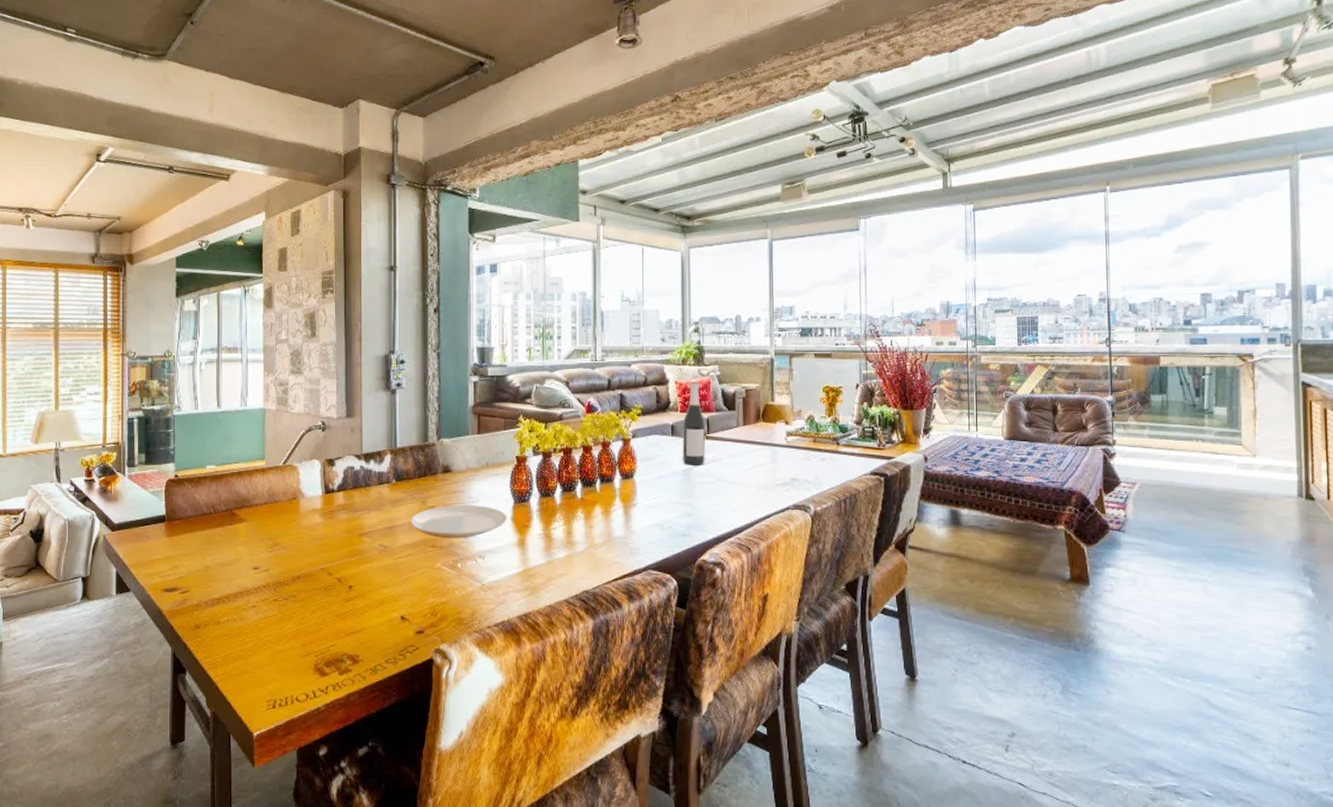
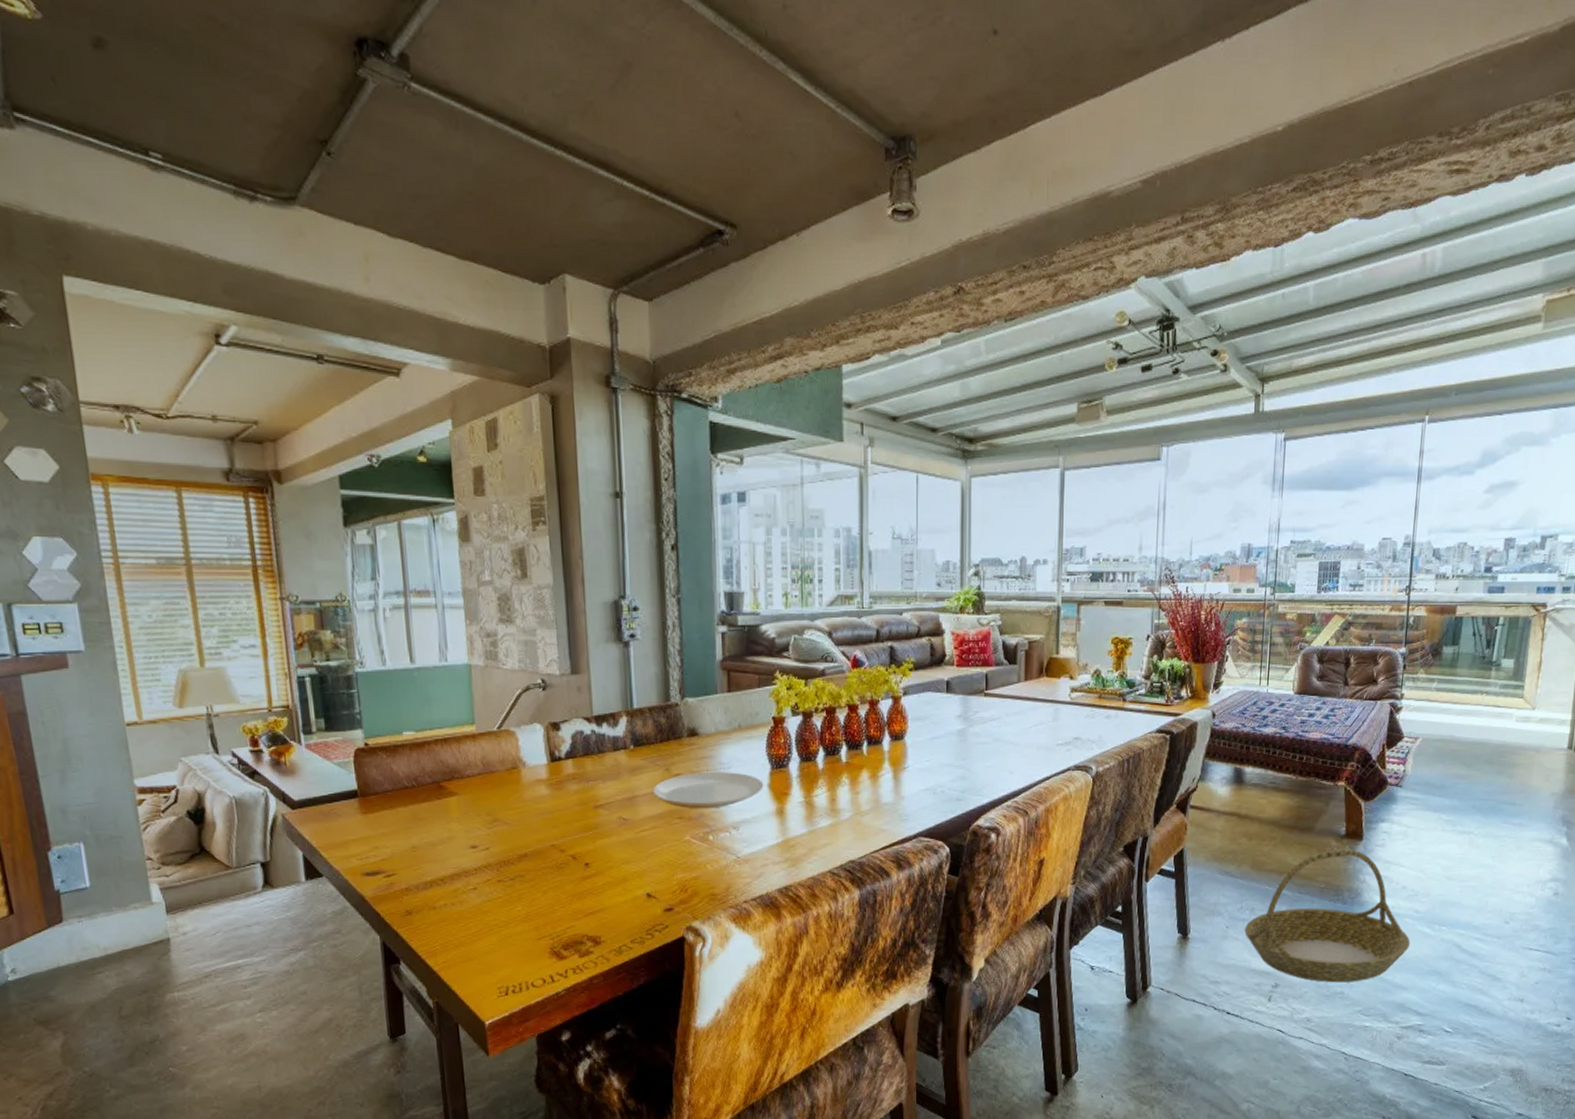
wine bottle: present [682,381,706,465] -> none [958,632,984,725]
basket: none [974,594,1153,735] -> present [1245,849,1411,983]

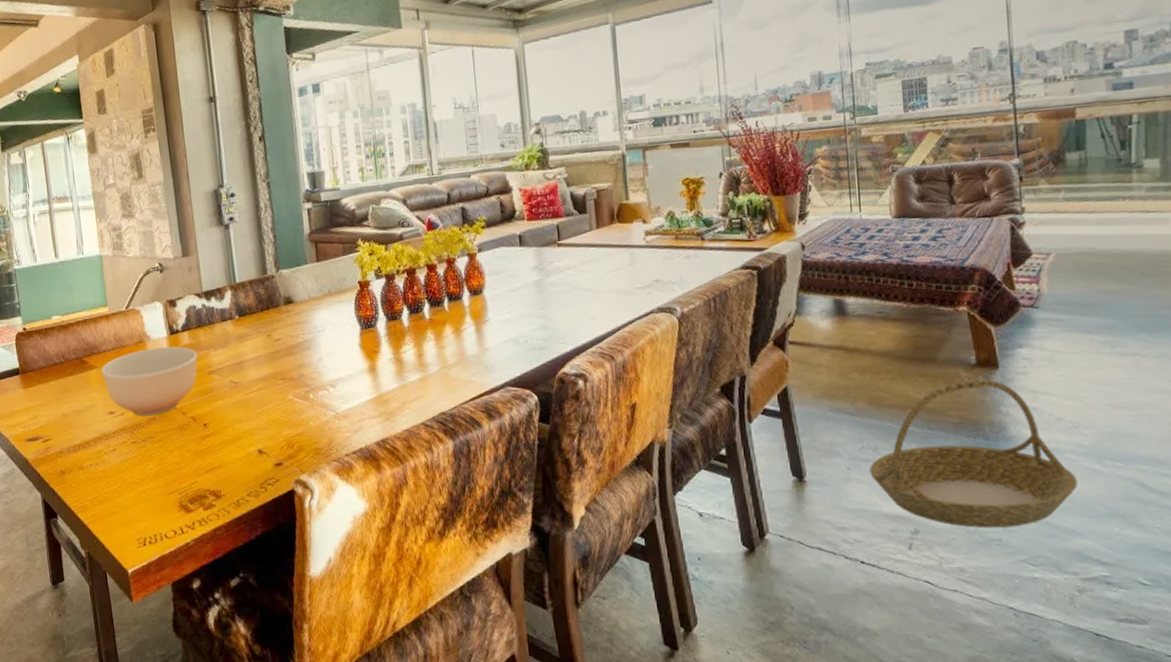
bowl: none [463,775,583,852] -> present [101,346,198,416]
plate: present [652,772,764,808] -> none [257,334,355,370]

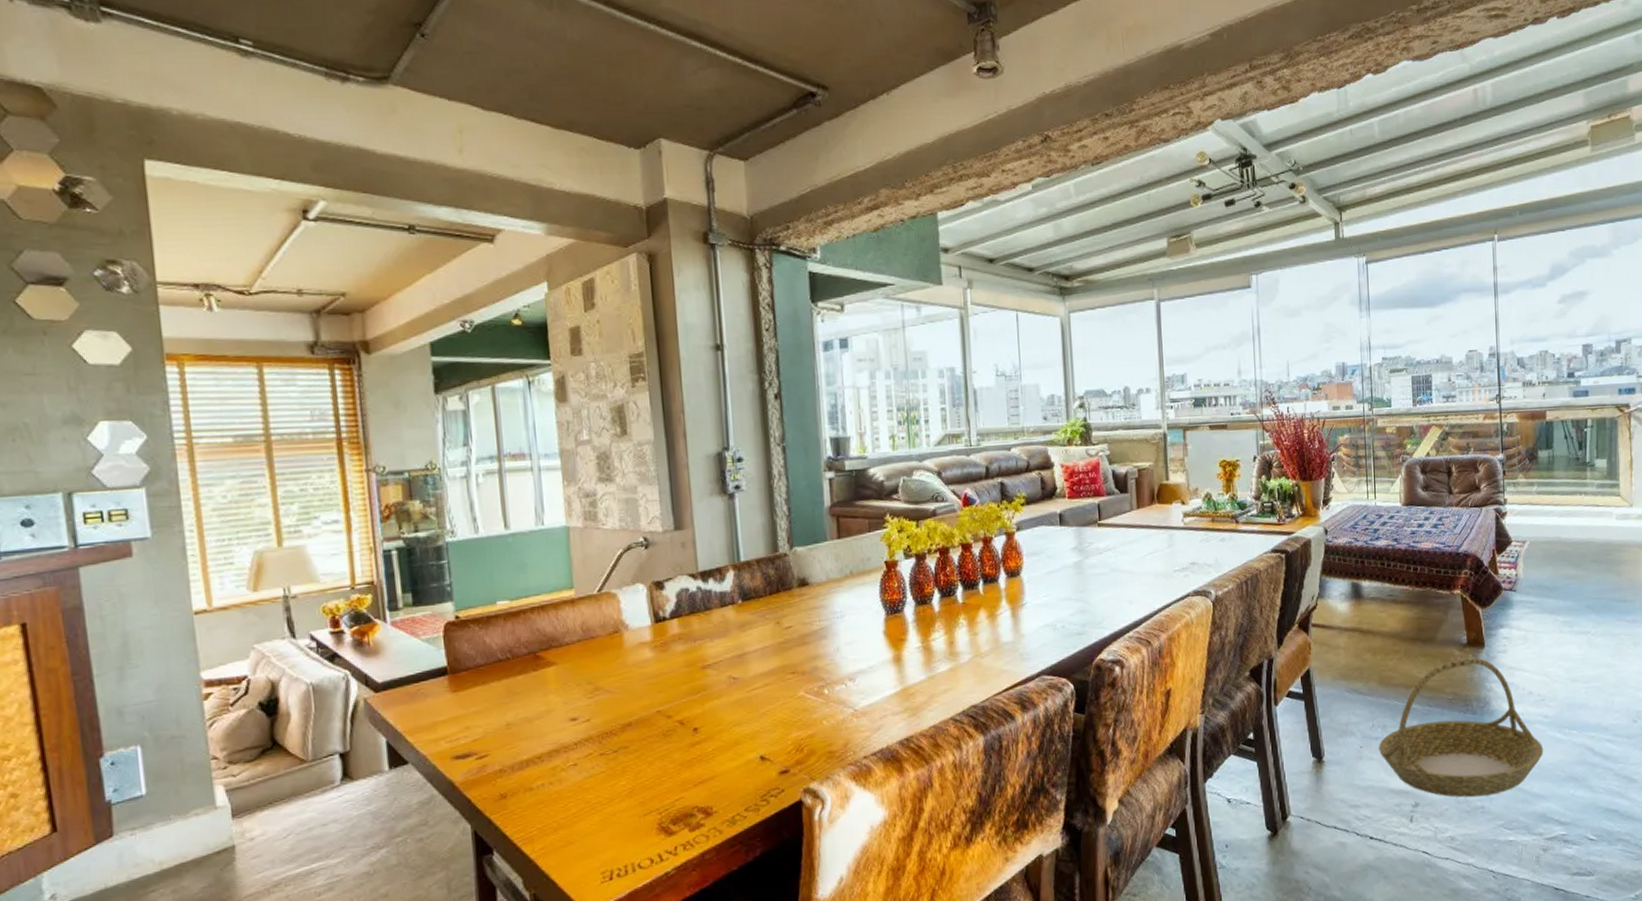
bowl: present [101,346,198,416] -> none [561,636,689,722]

